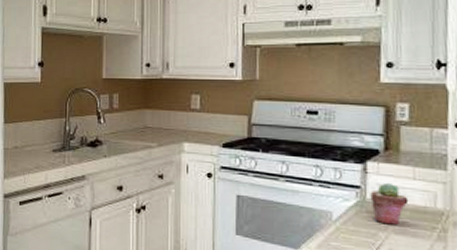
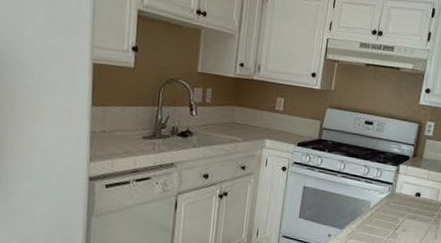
potted succulent: present [370,182,407,225] -> none [397,181,421,212]

